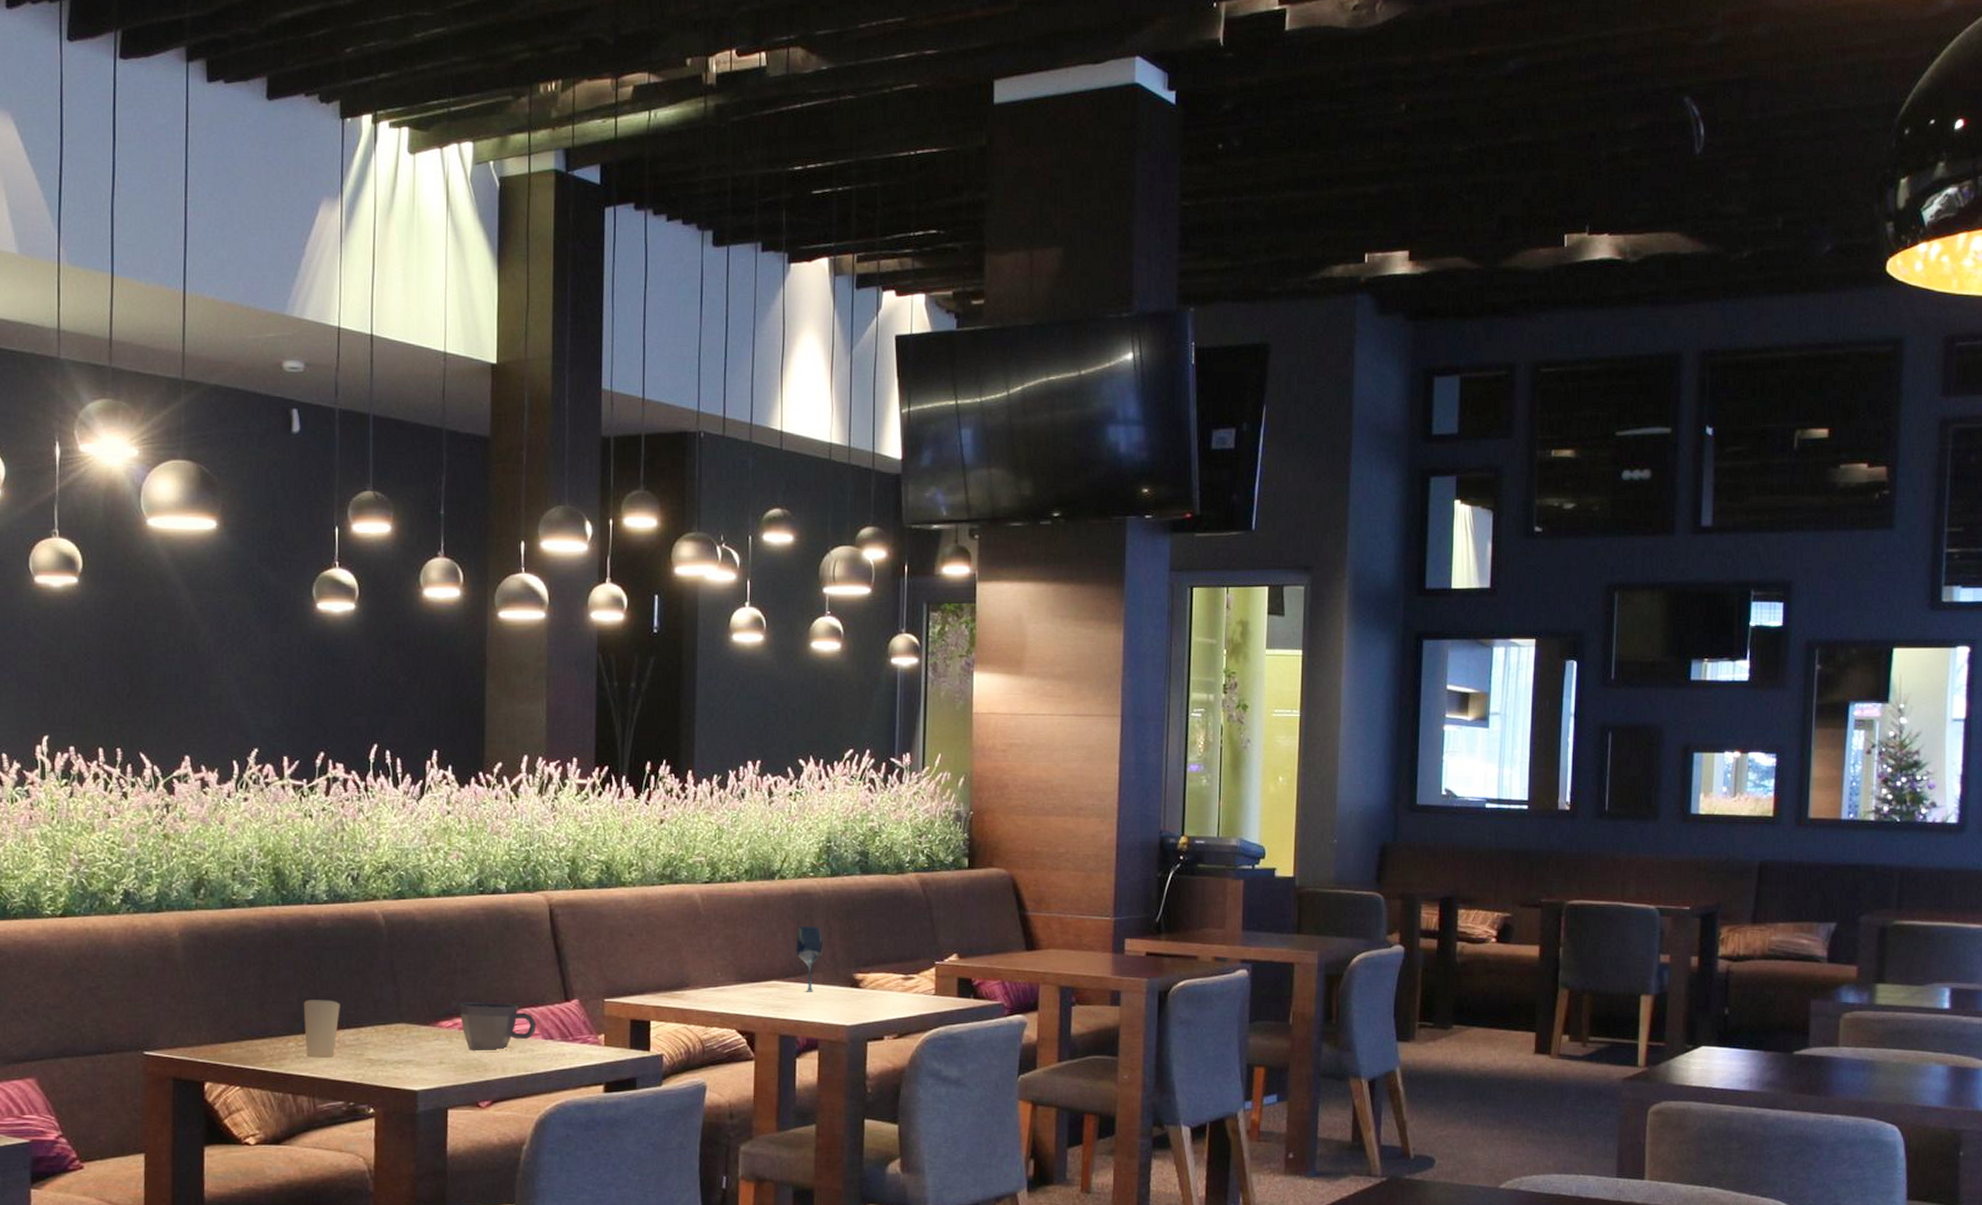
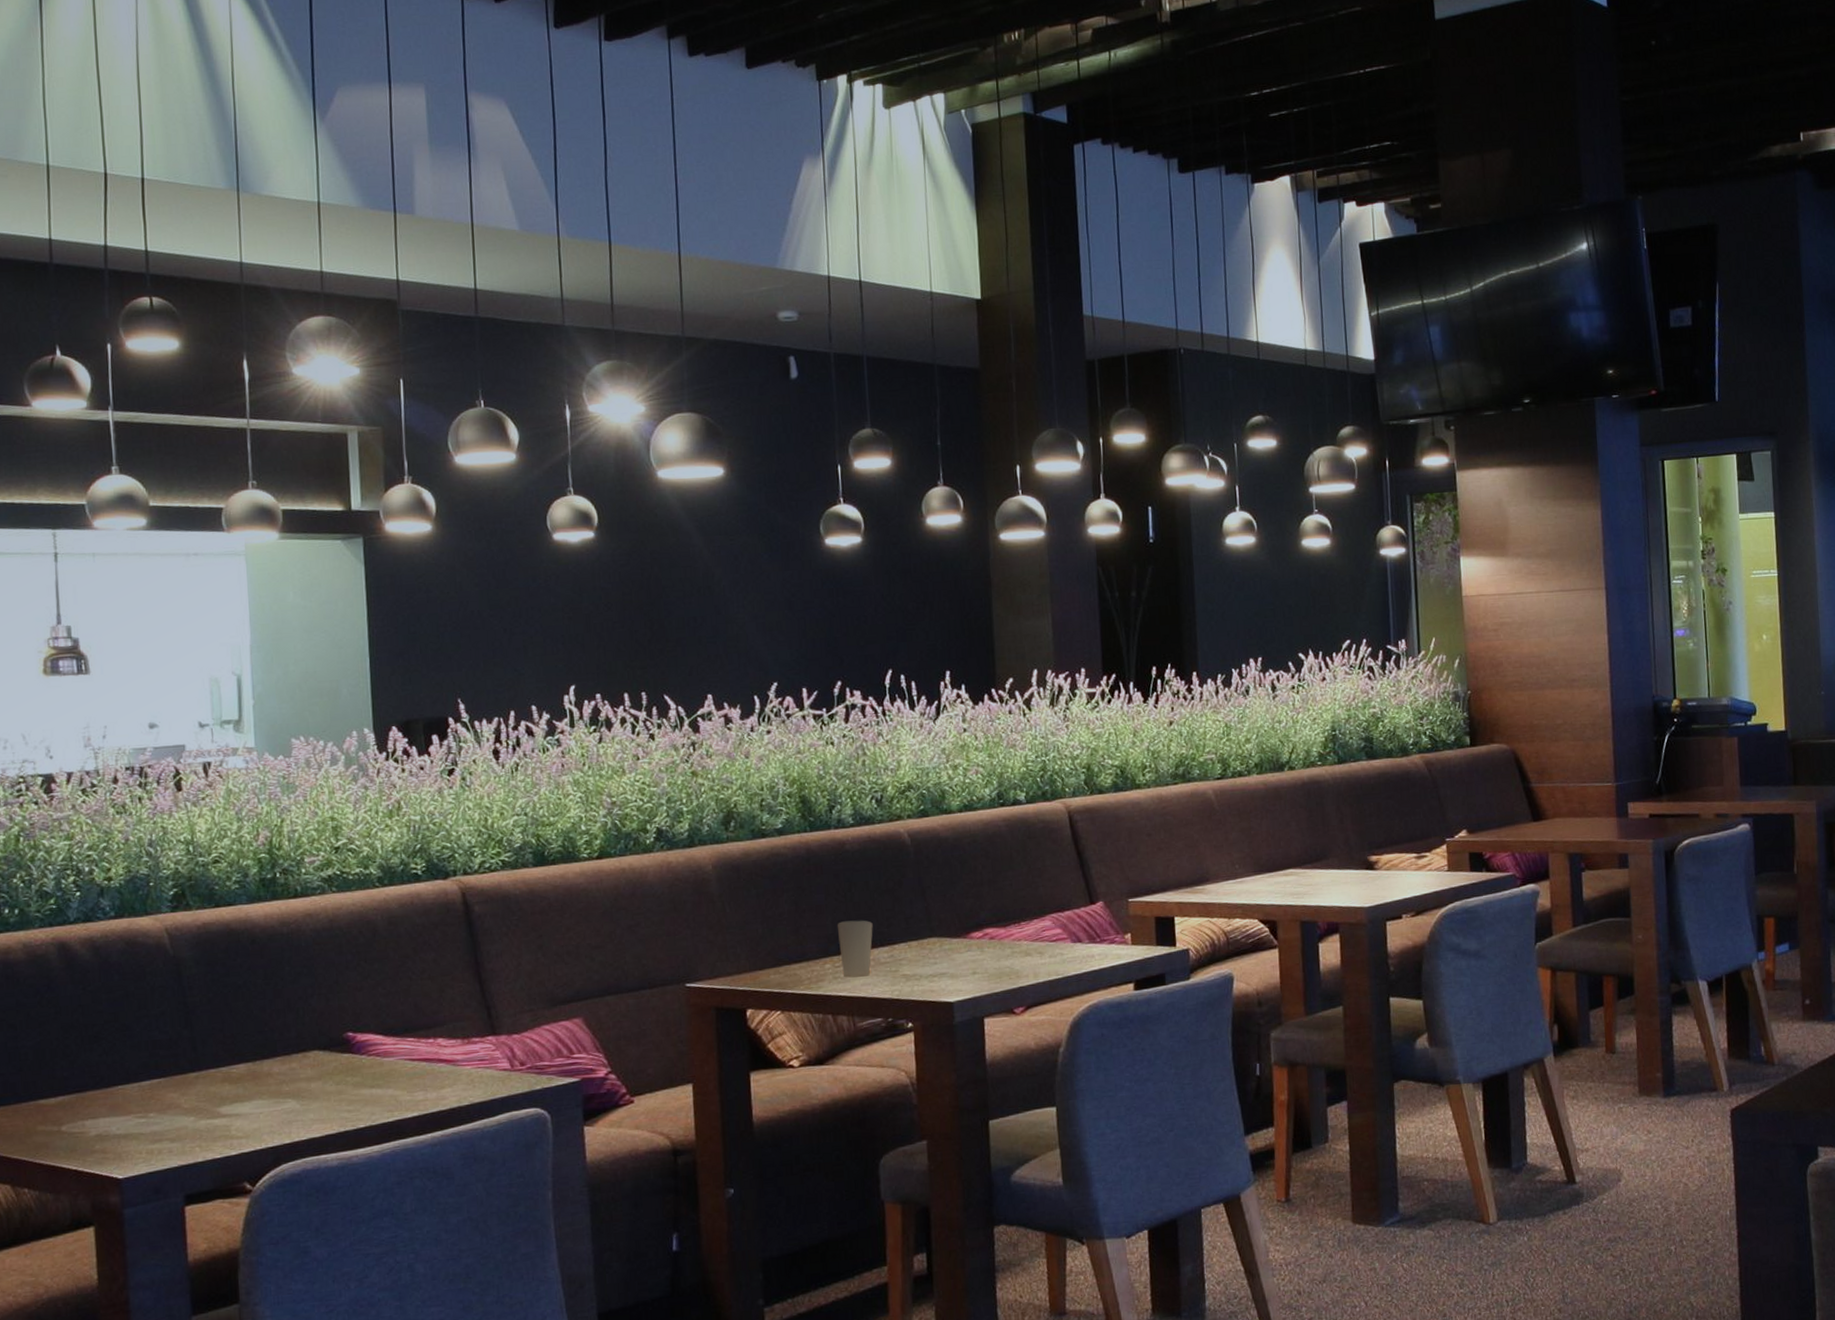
cup: present [460,1002,537,1053] -> none [989,910,1065,960]
wineglass: present [796,927,823,992] -> none [1309,813,1336,878]

